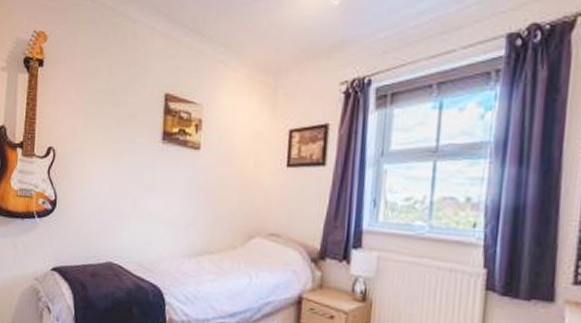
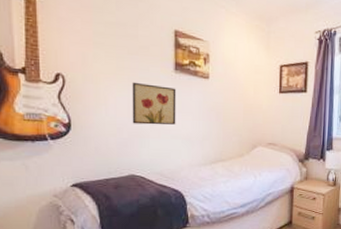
wall art: none [114,154,163,206] -> present [132,82,177,125]

